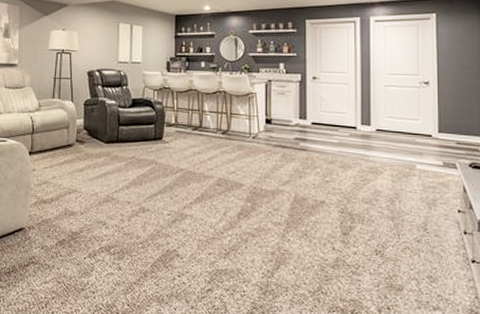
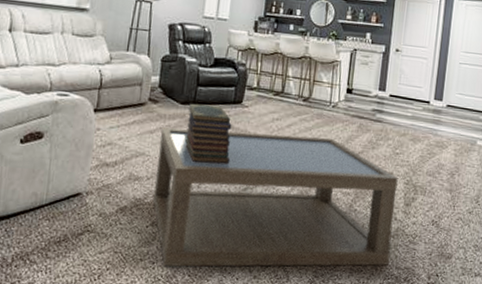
coffee table: none [88,166,331,298] -> present [152,127,398,267]
book stack: none [111,142,157,198] -> present [184,103,232,165]

